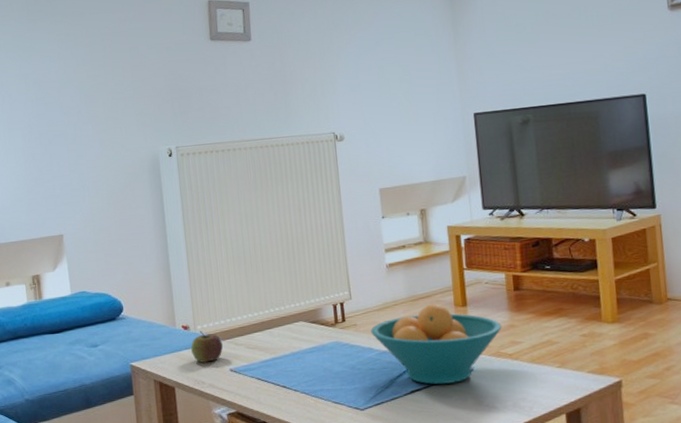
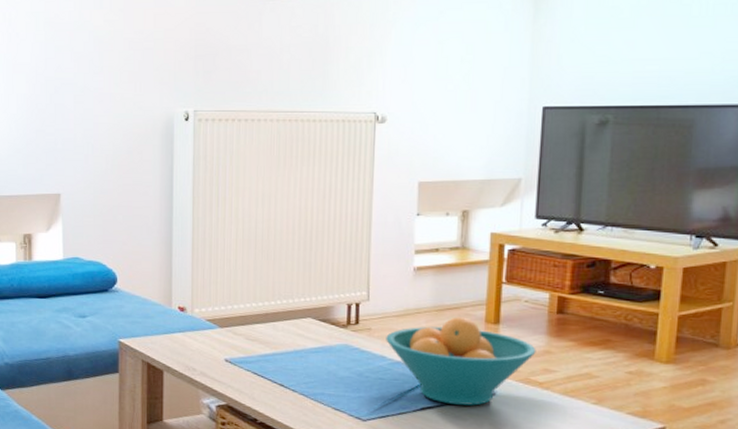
apple: present [191,331,223,363] -> none [186,315,220,349]

